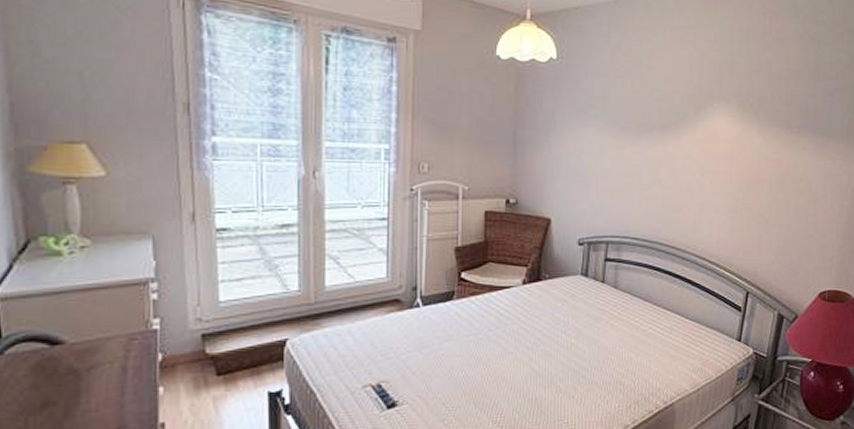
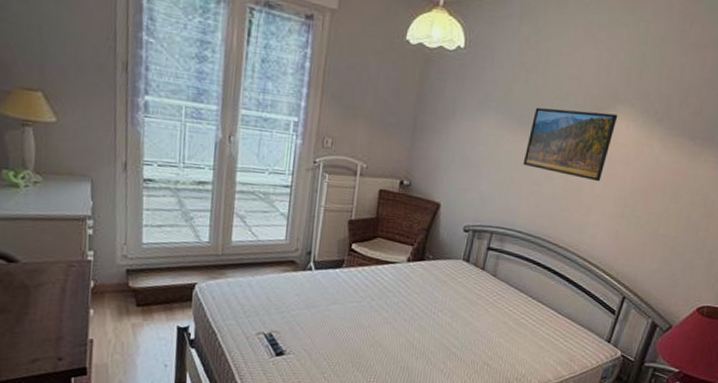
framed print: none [629,110,716,179] -> present [523,107,618,182]

